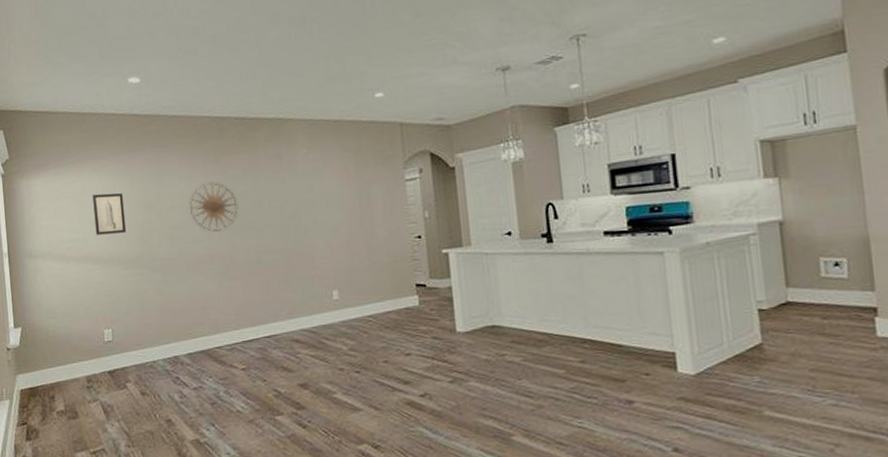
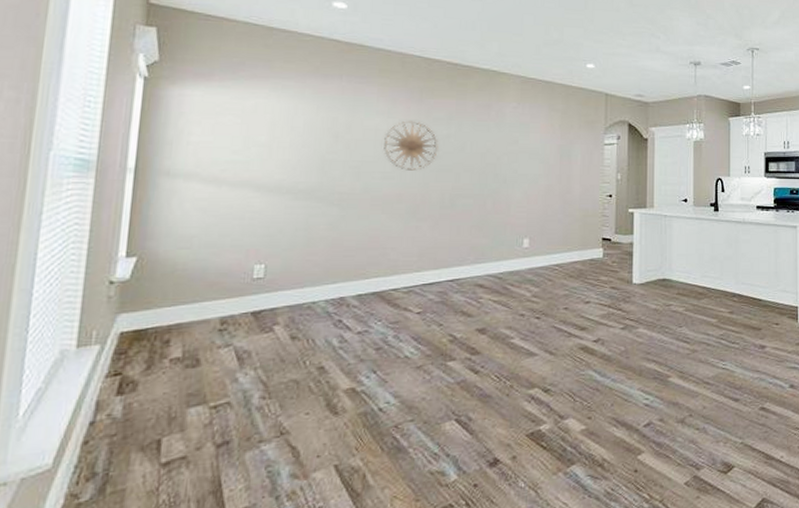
wall art: present [92,193,127,235] -> none [263,116,306,161]

